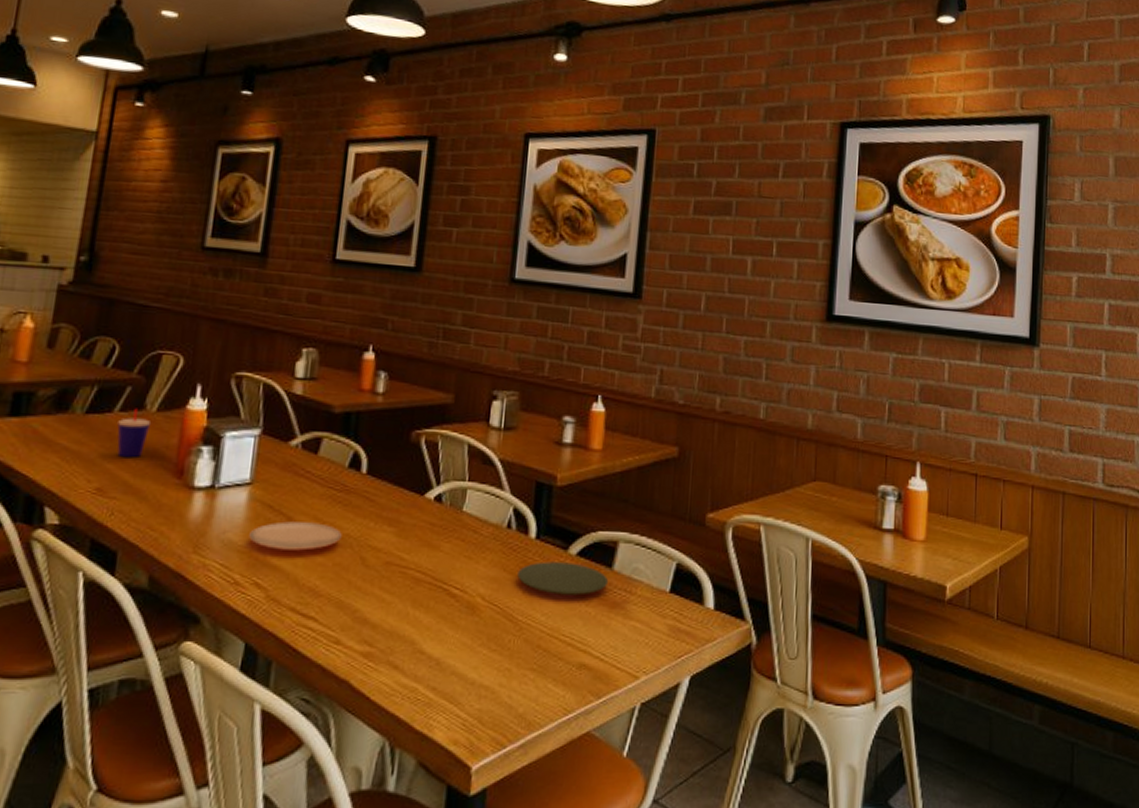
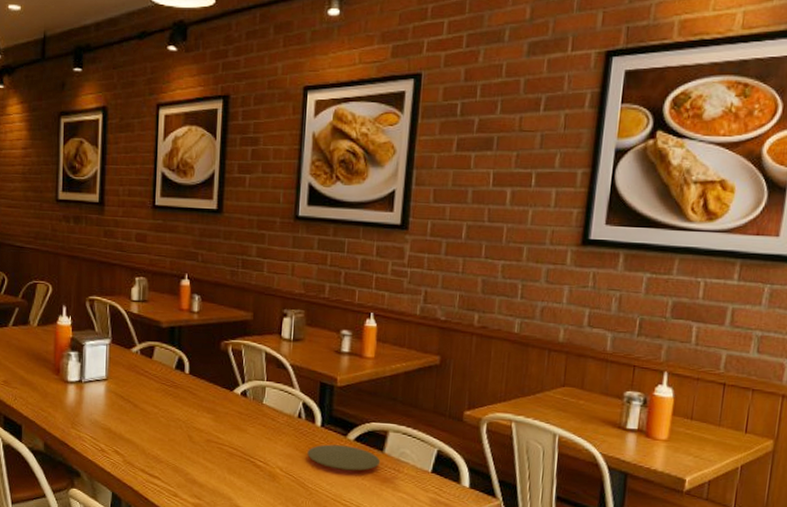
beverage cup: present [117,408,150,458] -> none [12,323,34,360]
plate: present [249,521,342,551] -> none [109,408,174,429]

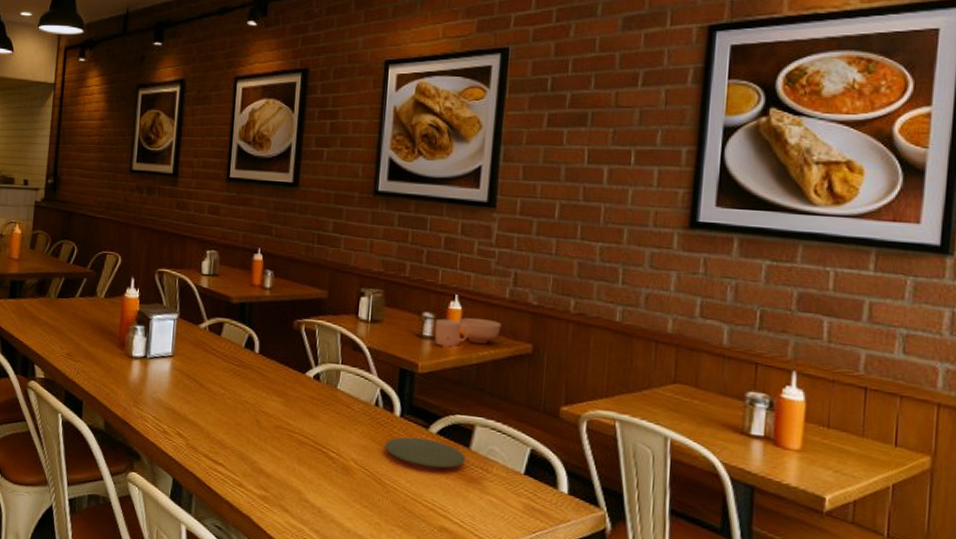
mug: none [352,335,383,362] -> present [435,318,469,348]
bowl: none [373,334,413,357] -> present [458,318,501,344]

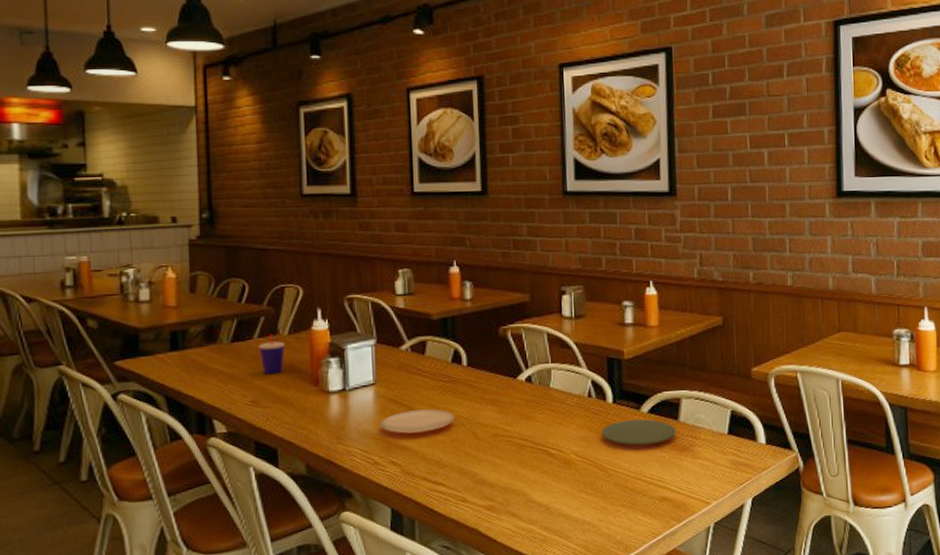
beverage cup: none [78,295,100,332] -> present [259,333,285,375]
plate: none [173,387,241,412] -> present [380,409,455,434]
mug: present [435,318,469,348] -> none [635,304,666,331]
bowl: present [458,318,501,344] -> none [655,300,694,323]

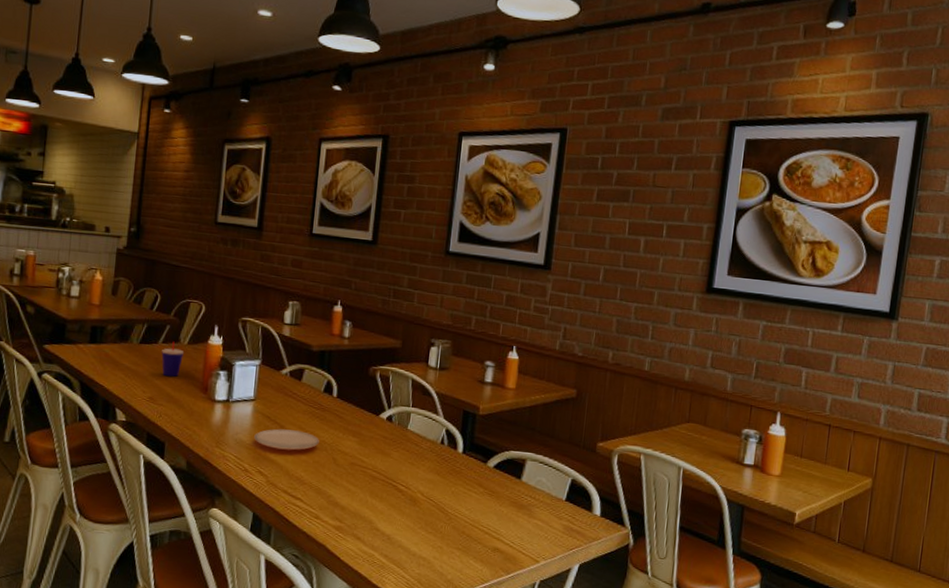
plate: present [601,419,677,446] -> none [448,470,518,498]

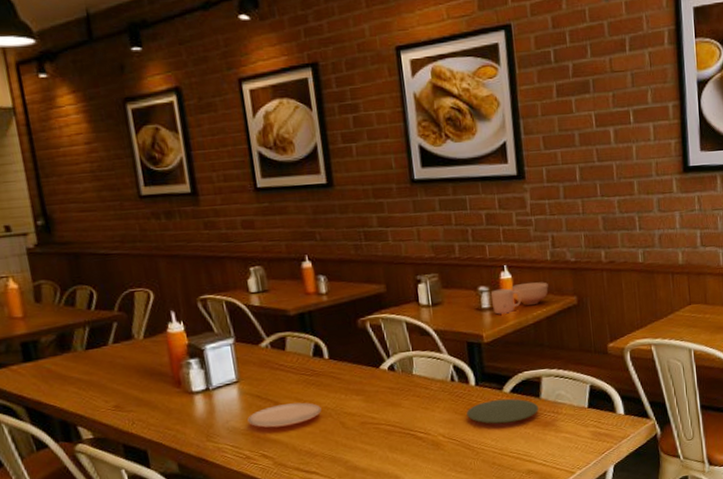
beverage cup: present [161,341,184,377] -> none [115,338,143,379]
plate: none [448,470,518,498] -> present [466,398,539,425]
mug: none [494,367,524,392] -> present [491,288,522,315]
bowl: none [515,366,552,389] -> present [510,282,549,305]

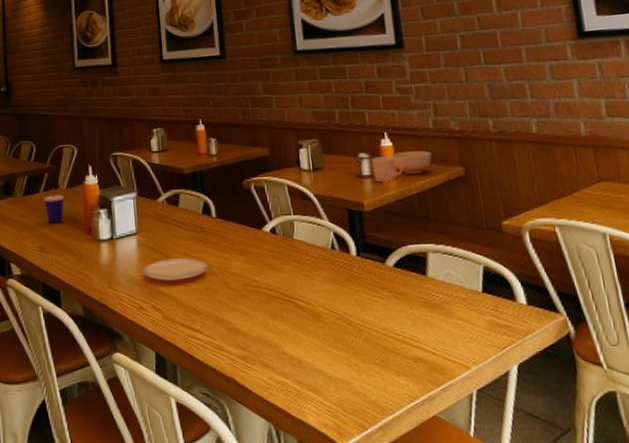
beverage cup: none [115,338,143,379] -> present [44,188,64,224]
plate: present [466,398,539,425] -> none [347,273,426,301]

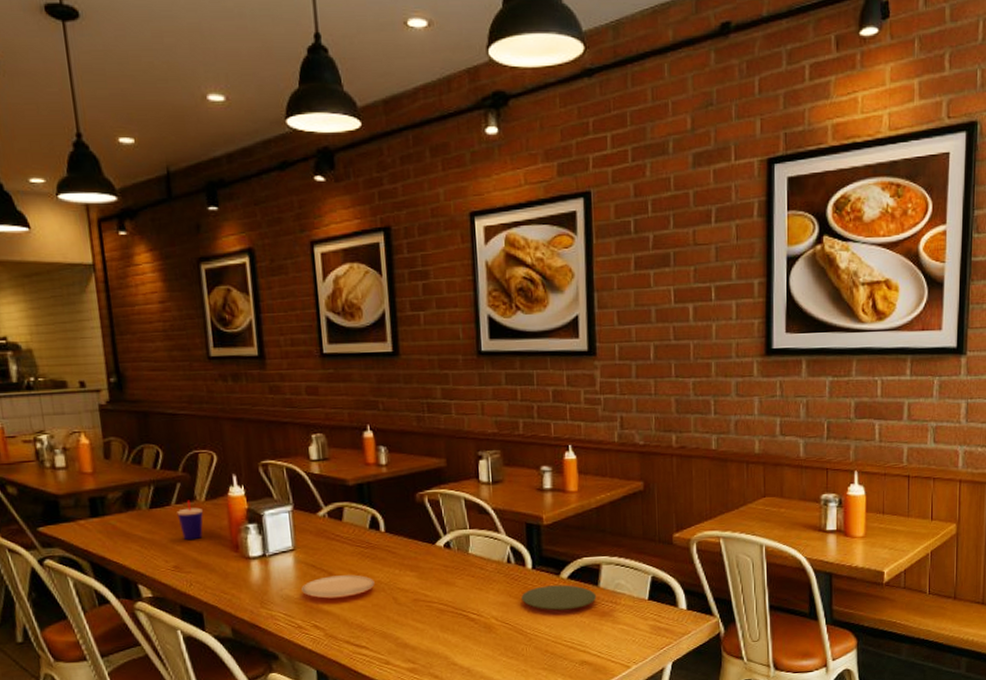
plate: none [347,273,426,301] -> present [521,584,597,611]
mug: present [372,156,404,183] -> none [554,469,585,496]
bowl: present [391,151,432,174] -> none [574,464,614,488]

